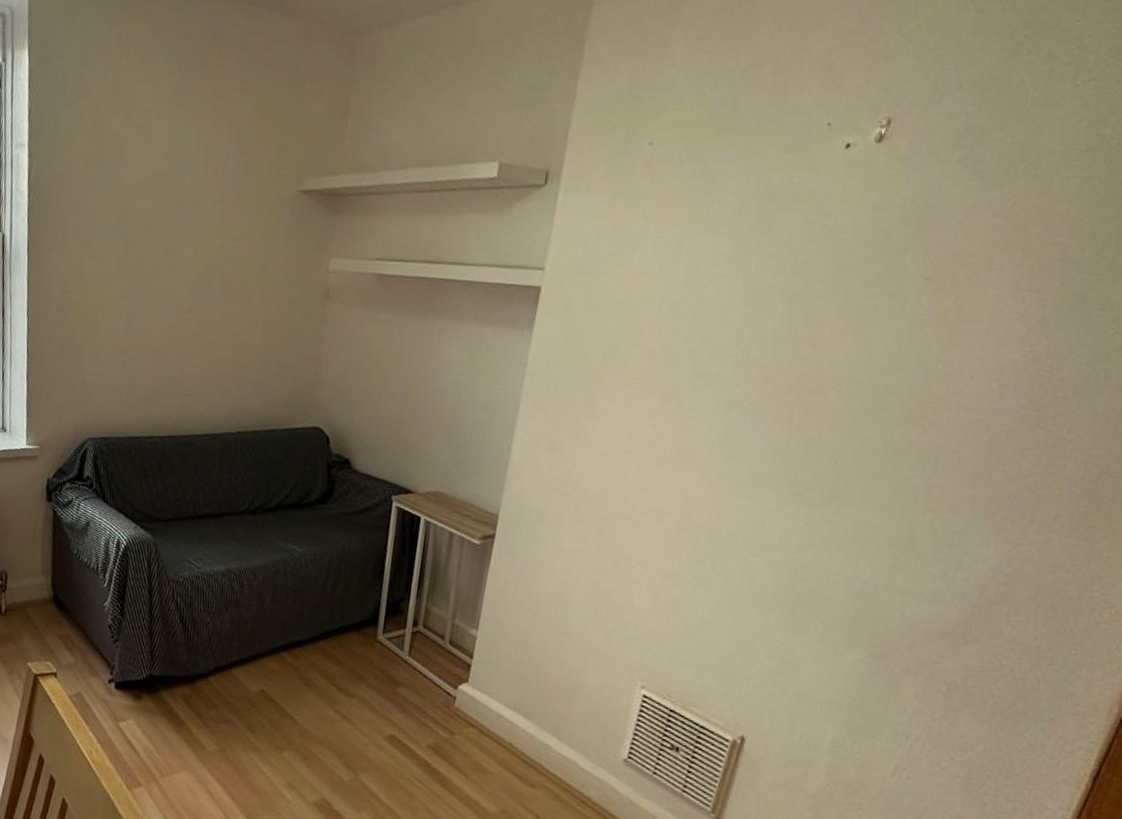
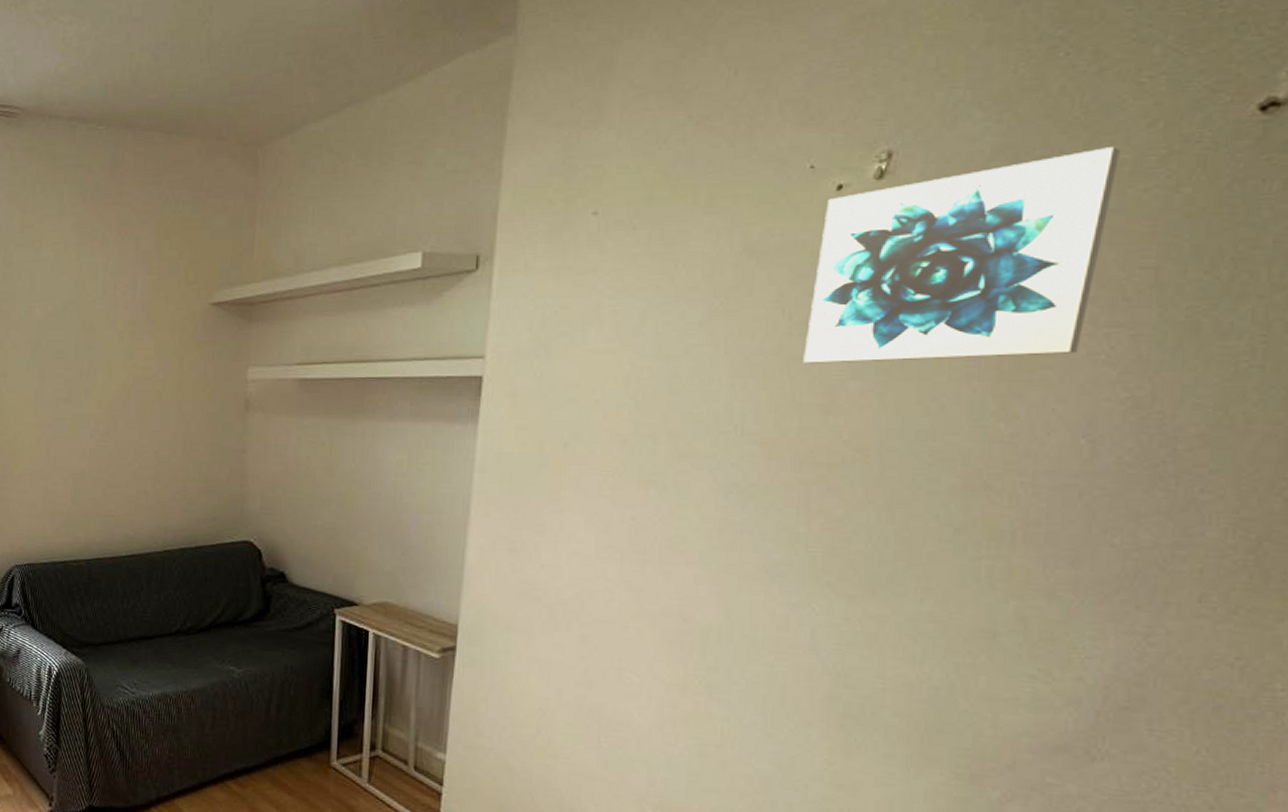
wall art: none [801,137,1054,311] -> present [803,147,1120,364]

